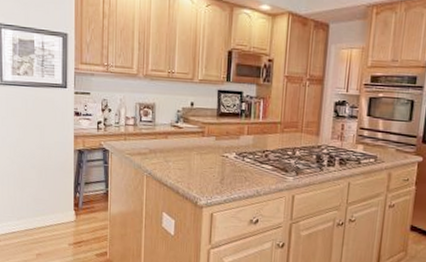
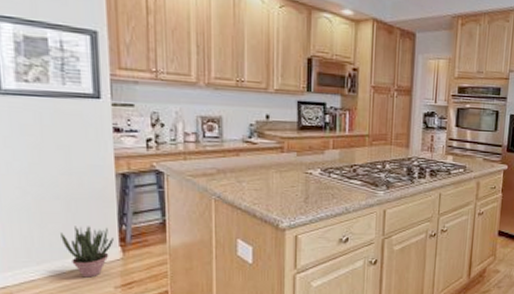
potted plant: none [34,191,70,235] -> present [61,226,114,278]

